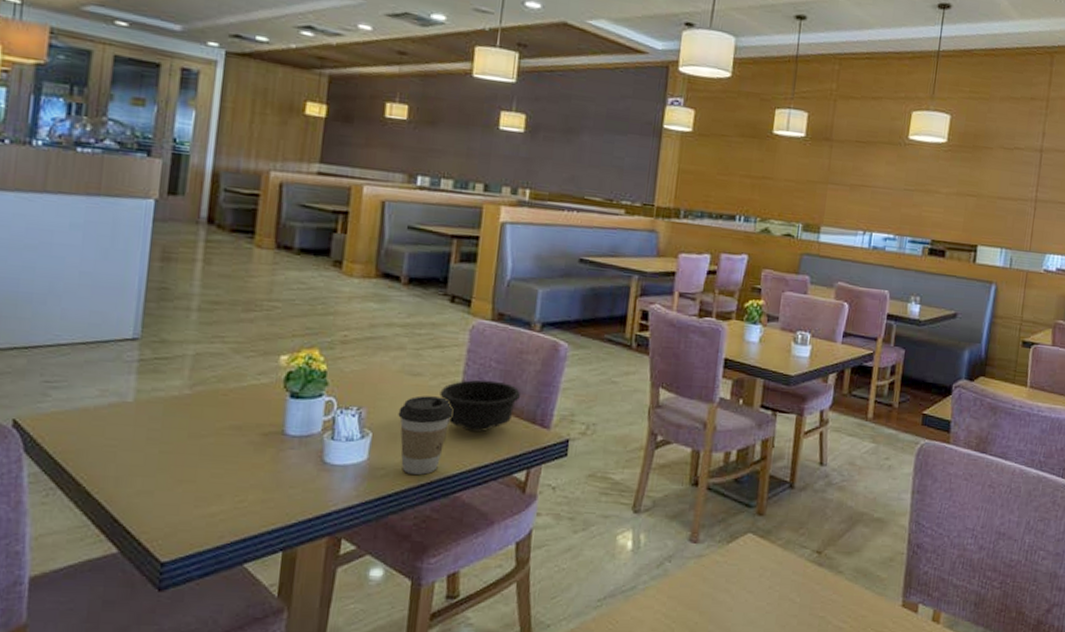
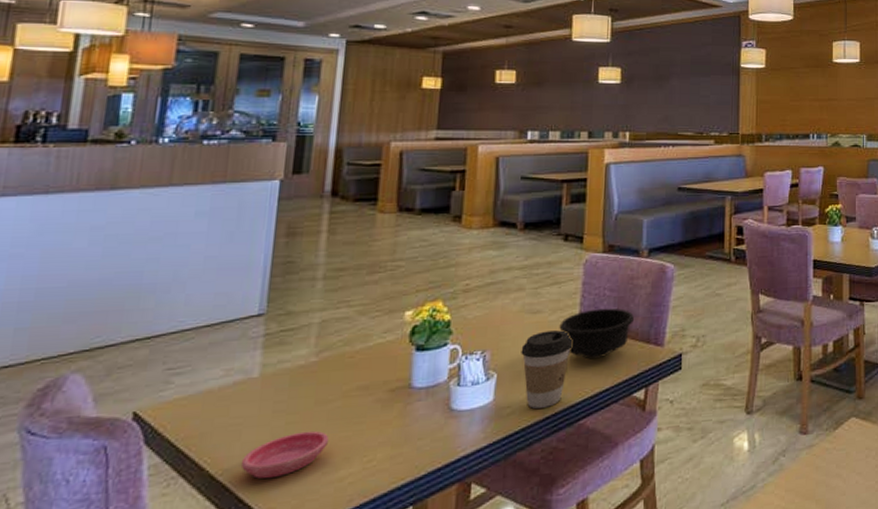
saucer: none [115,462,201,504] -> present [240,430,328,480]

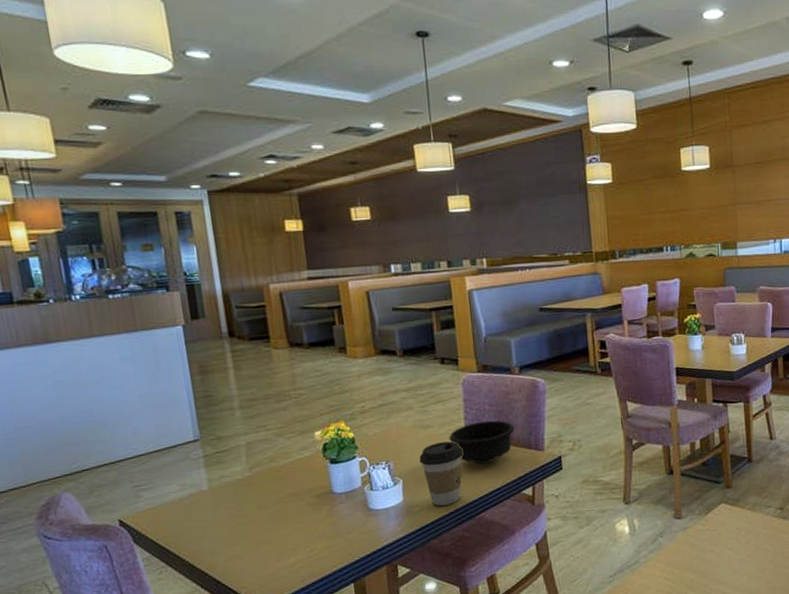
saucer: present [240,430,328,480] -> none [211,529,276,566]

